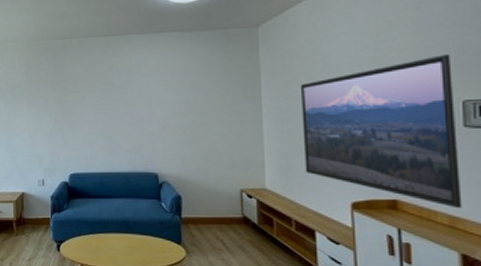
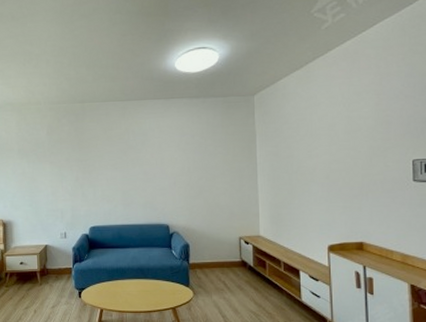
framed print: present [300,55,462,209] -> none [288,122,411,248]

